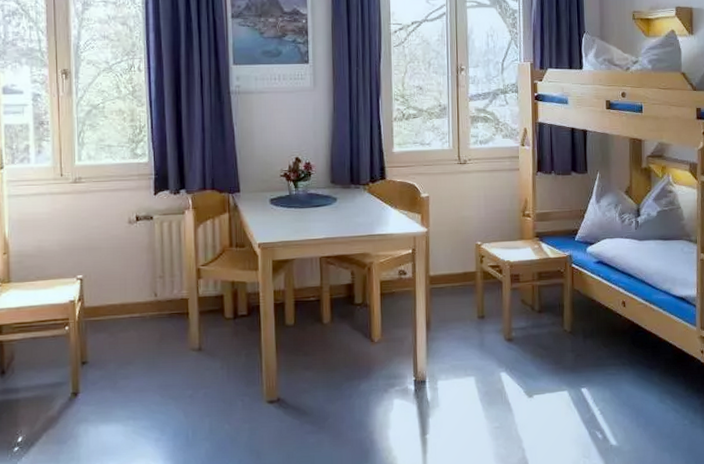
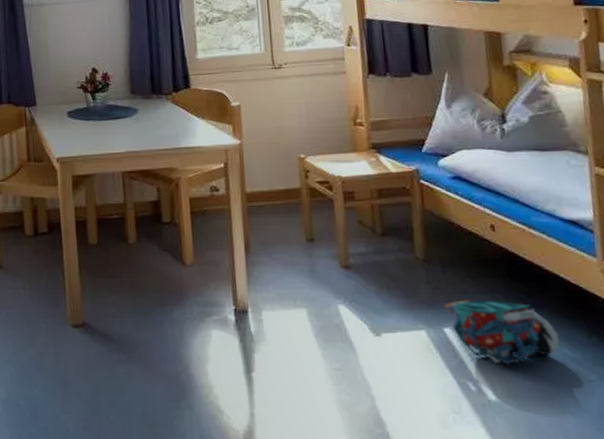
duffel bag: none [583,364,665,416] -> present [444,300,560,364]

